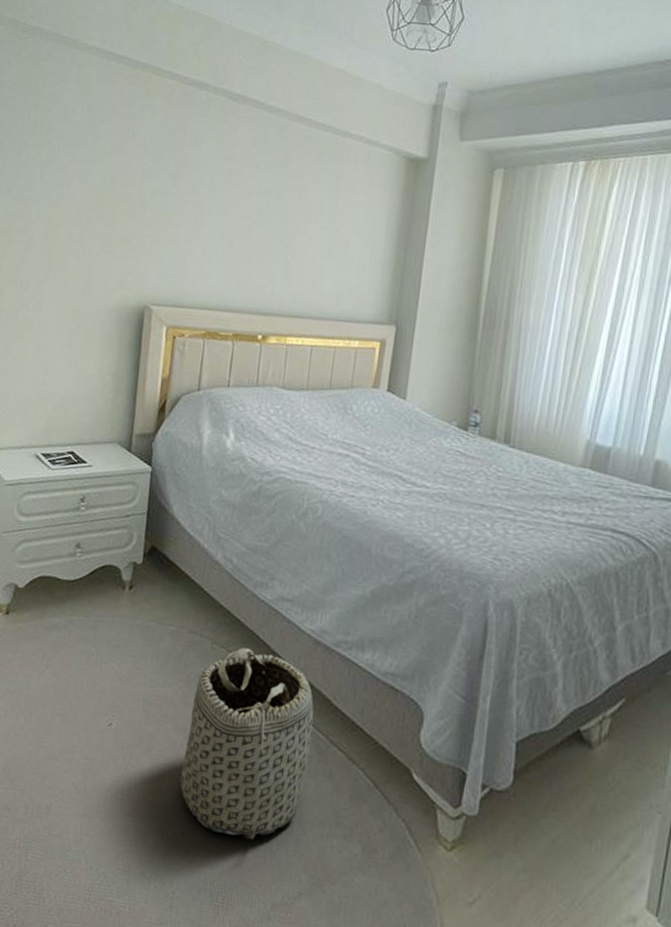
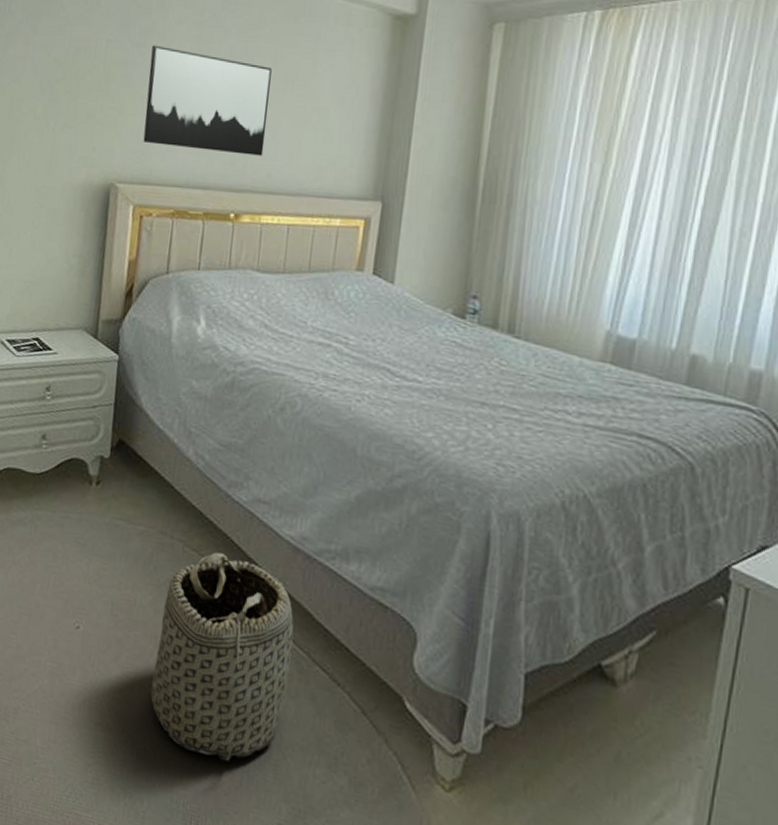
wall art: none [176,176,298,283] -> present [143,45,272,156]

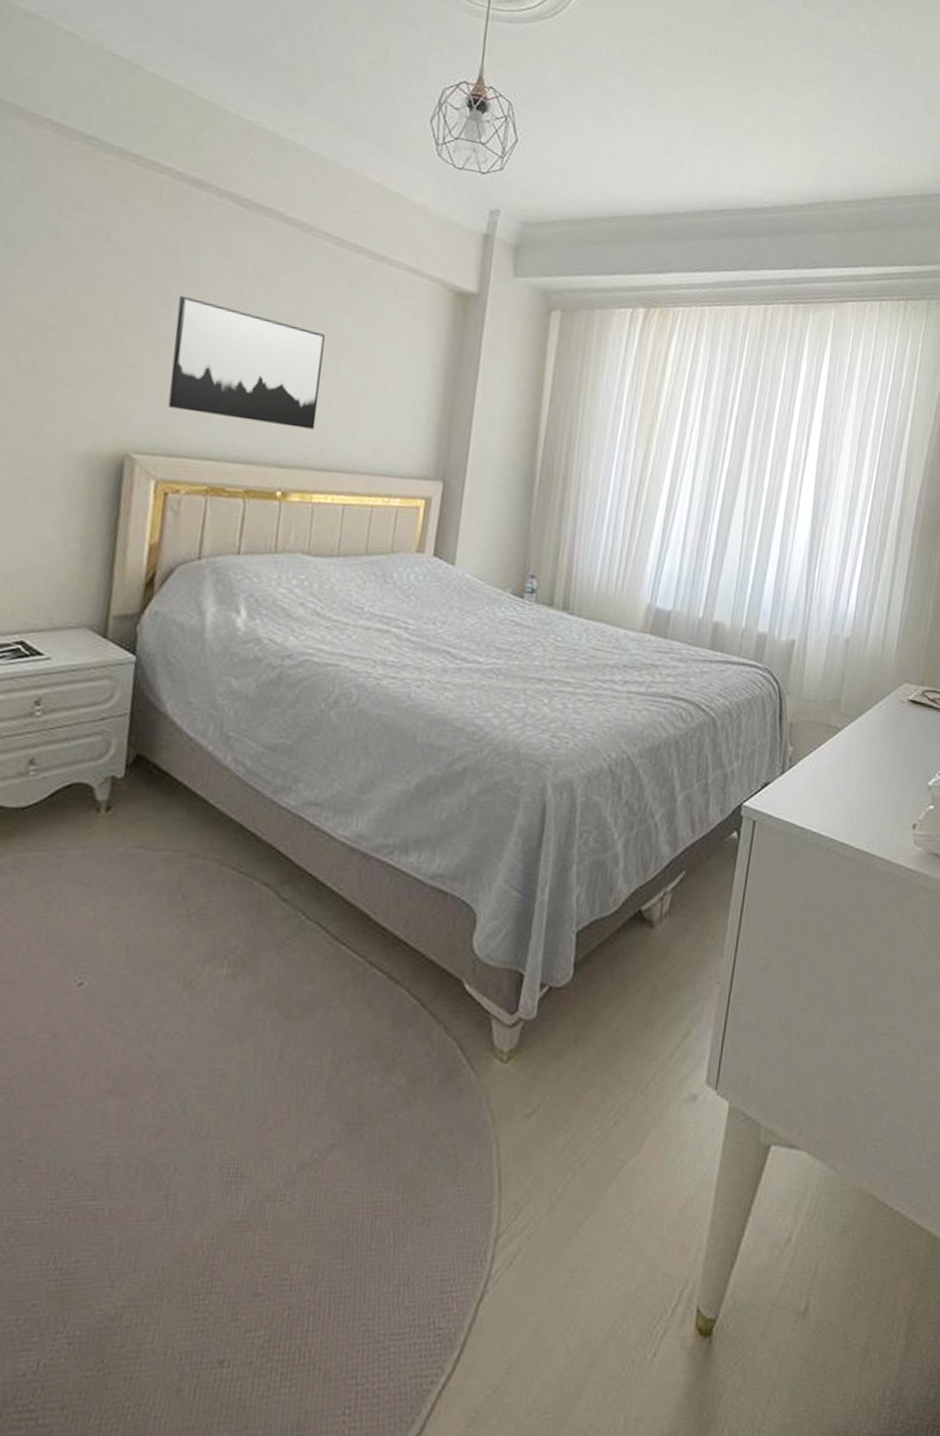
basket: present [150,552,294,762] -> none [178,867,349,1094]

